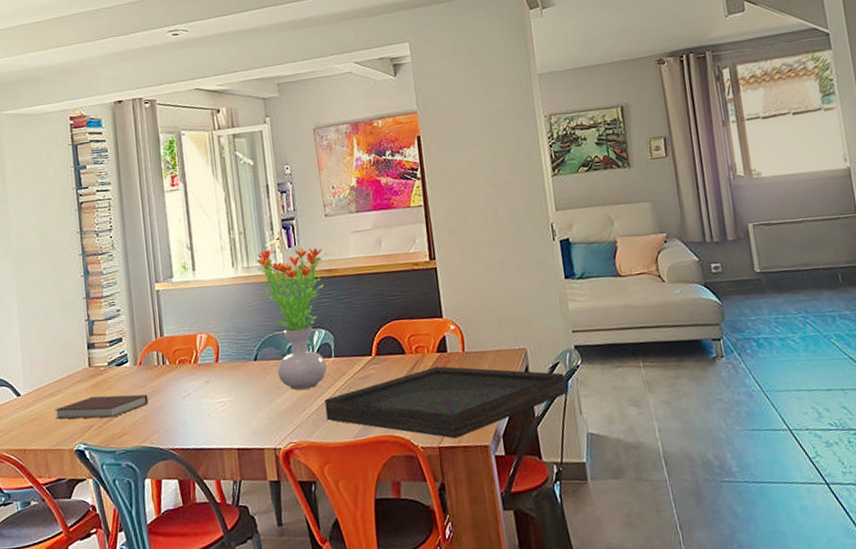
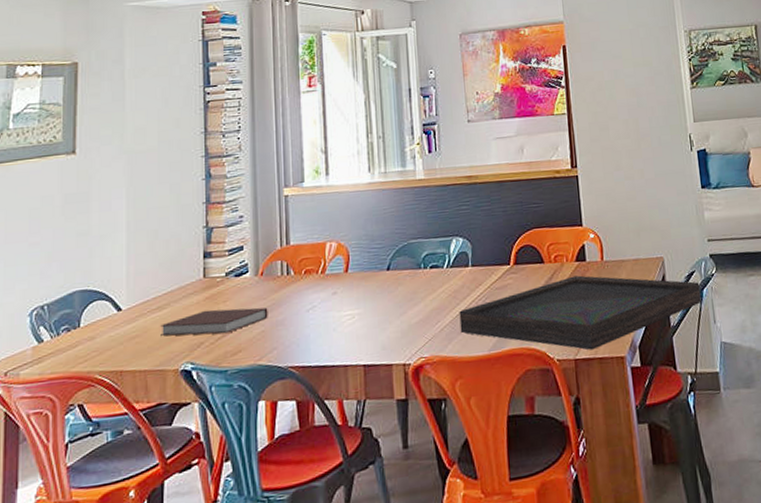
flower arrangement: present [256,247,329,390] -> none [394,153,470,301]

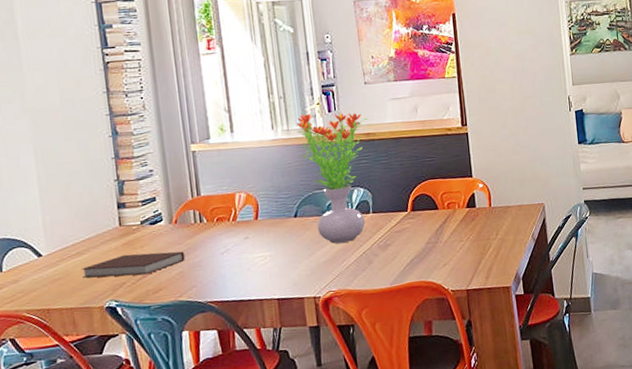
flower arrangement: none [394,153,470,301] -> present [296,112,368,244]
picture frame: present [459,275,702,350] -> none [363,219,577,282]

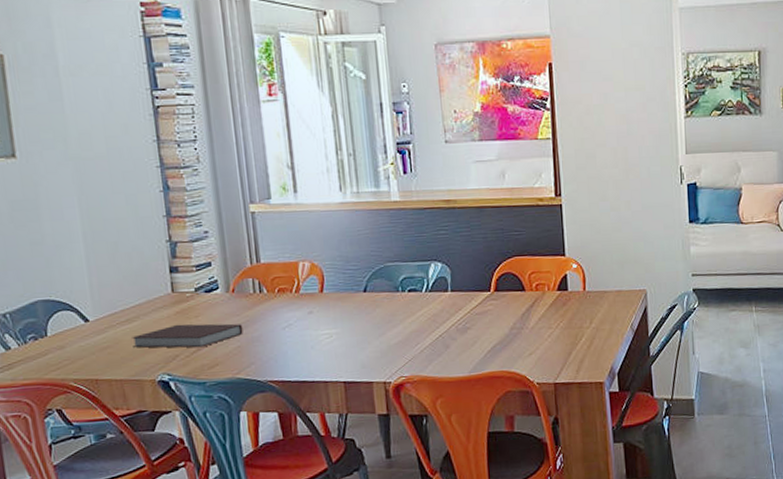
flower arrangement: present [296,112,368,244] -> none [367,174,449,324]

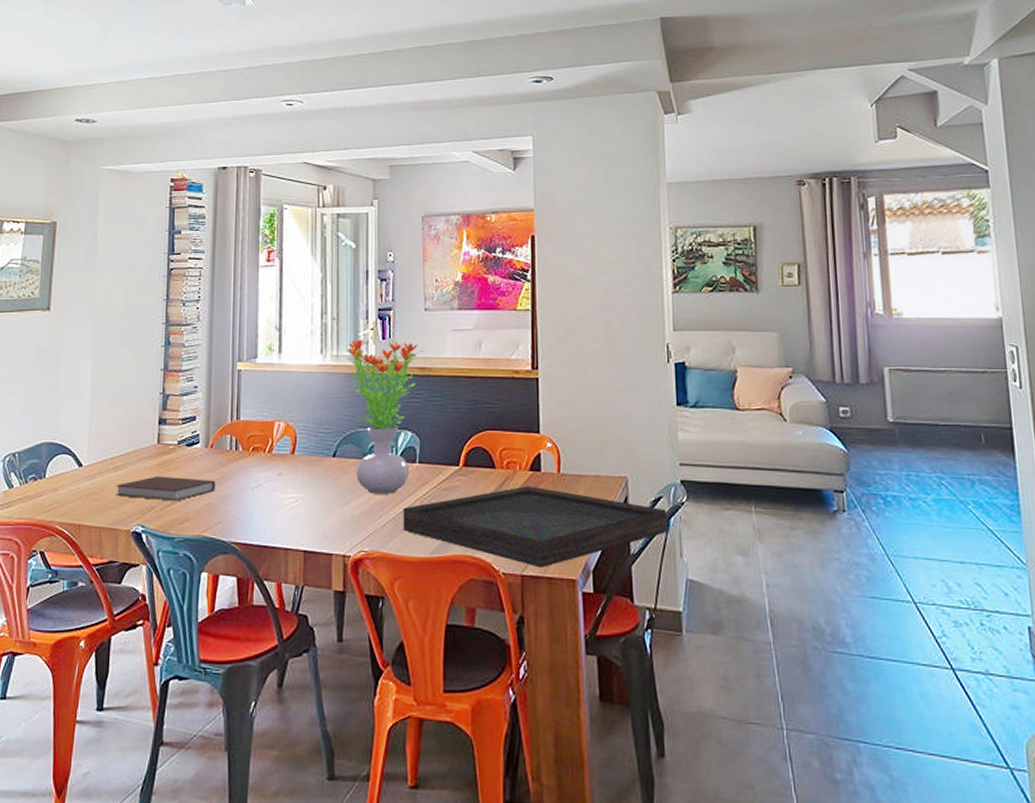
flower arrangement: none [367,174,449,324] -> present [347,338,425,494]
picture frame: none [439,304,682,375] -> present [403,486,668,568]

